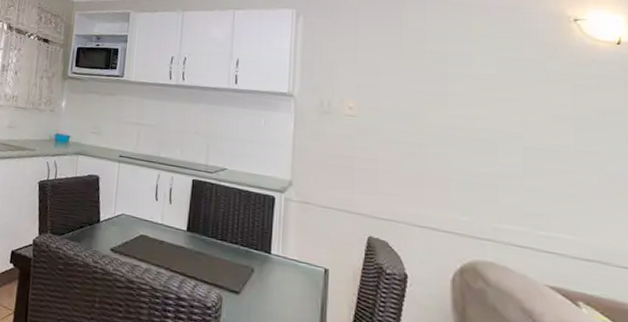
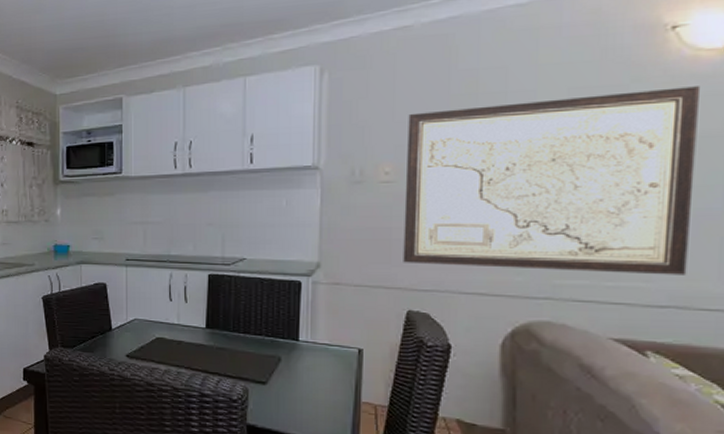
wall art: none [364,60,606,233] -> present [403,86,701,275]

